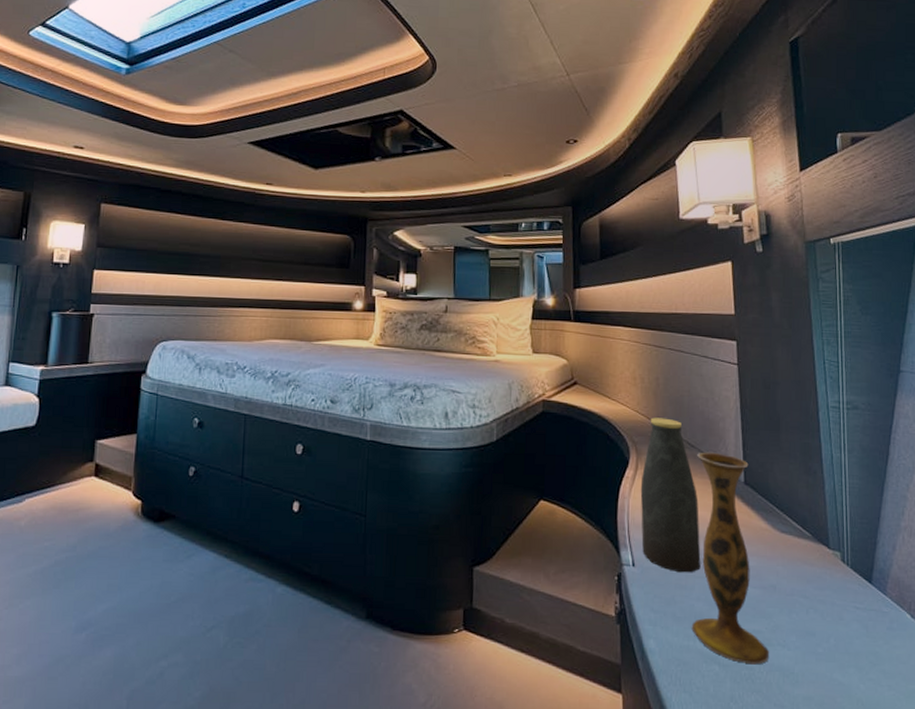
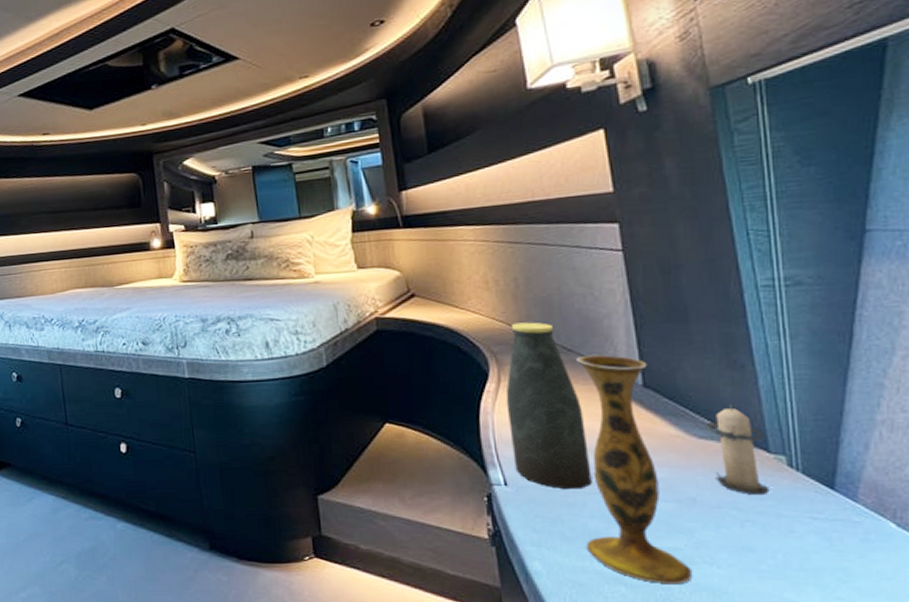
candle: none [786,503,828,586] -> present [705,403,770,496]

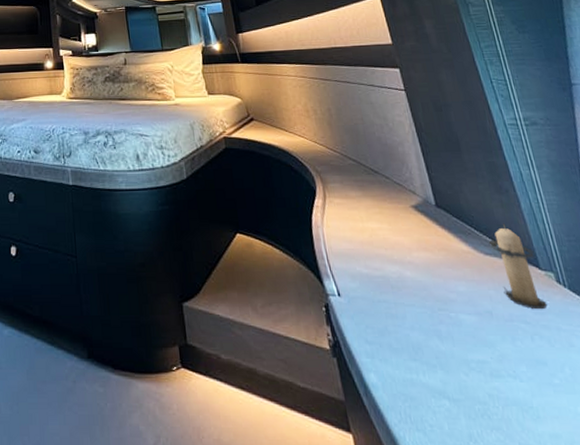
bottle: present [505,322,592,490] -> none [329,146,409,301]
vase: present [576,354,693,585] -> none [382,177,502,399]

